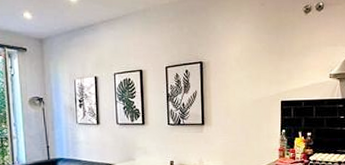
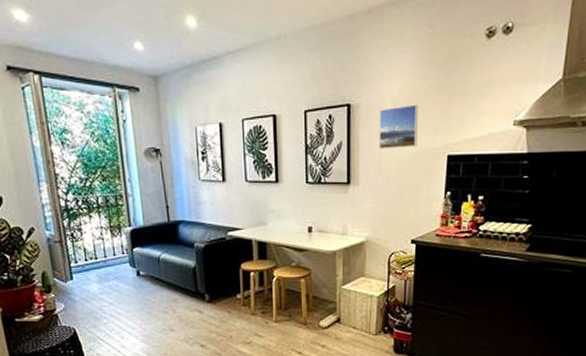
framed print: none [225,62,257,97] -> present [379,104,418,149]

